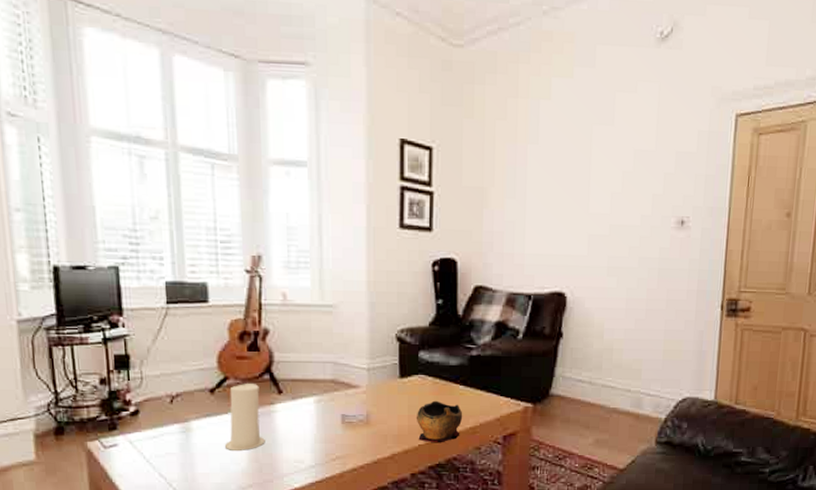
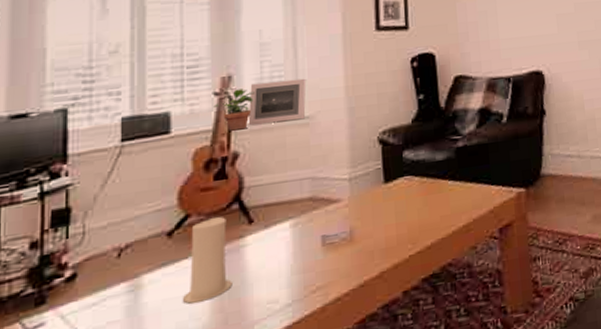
potted plant: none [245,269,283,309] -> present [213,89,255,131]
picture frame: none [276,266,331,307] -> present [248,78,307,126]
decorative bowl: present [416,400,463,443] -> none [404,201,455,251]

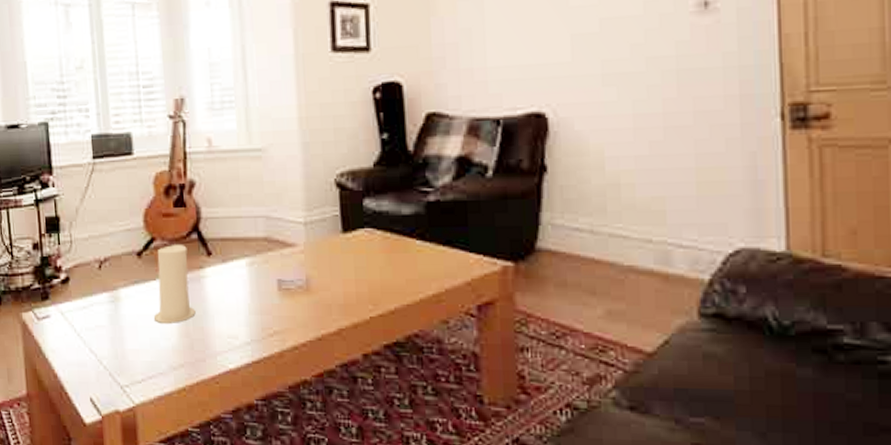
potted plant: present [213,89,255,131] -> none [169,113,207,158]
picture frame: present [248,78,307,126] -> none [201,105,258,154]

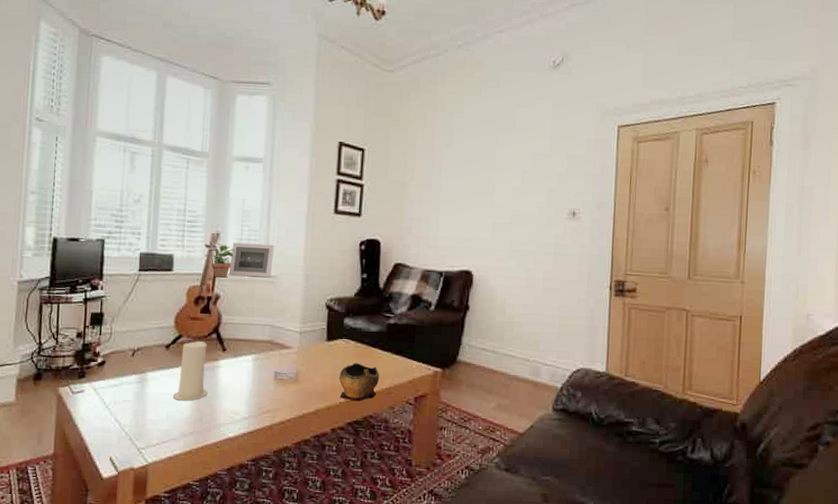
potted plant: none [169,113,207,158] -> present [204,245,235,278]
picture frame: none [201,105,258,154] -> present [228,242,275,278]
decorative bowl: none [364,260,423,315] -> present [338,362,380,402]

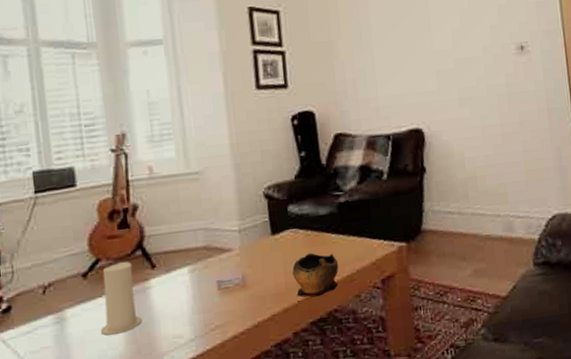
potted plant: present [204,245,235,278] -> none [111,146,147,185]
picture frame: present [228,242,275,278] -> none [142,136,195,180]

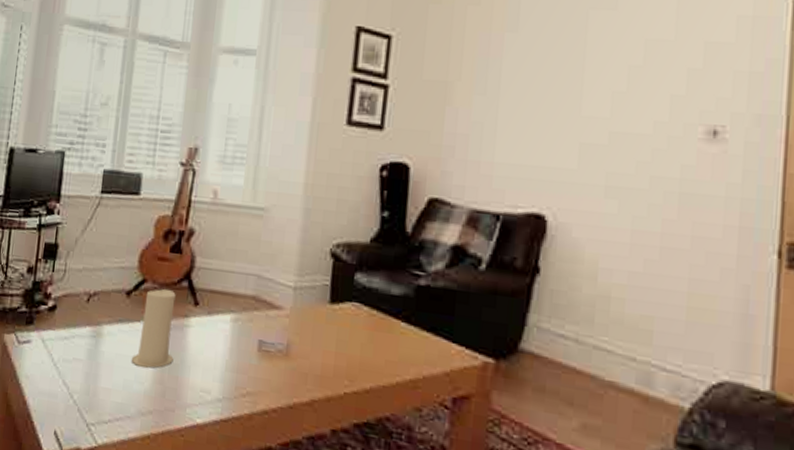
decorative bowl: present [292,252,339,297] -> none [344,337,403,395]

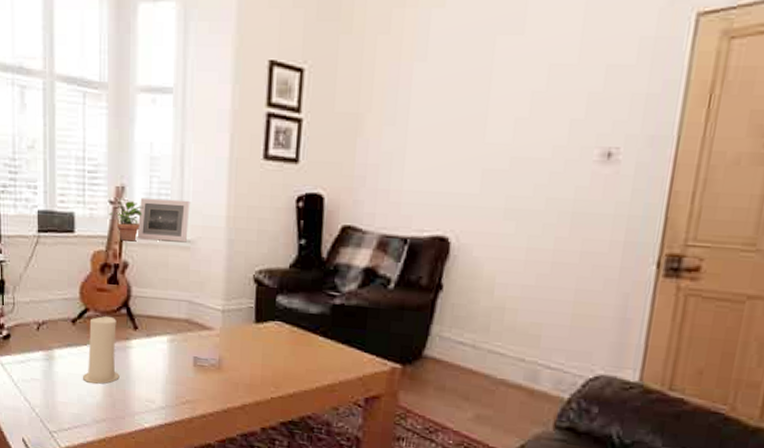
potted plant: none [178,163,217,207] -> present [109,201,144,242]
picture frame: none [206,160,267,210] -> present [137,197,191,243]

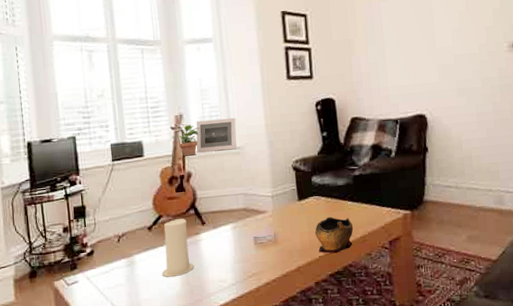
decorative bowl: none [269,350,321,399] -> present [314,216,354,254]

